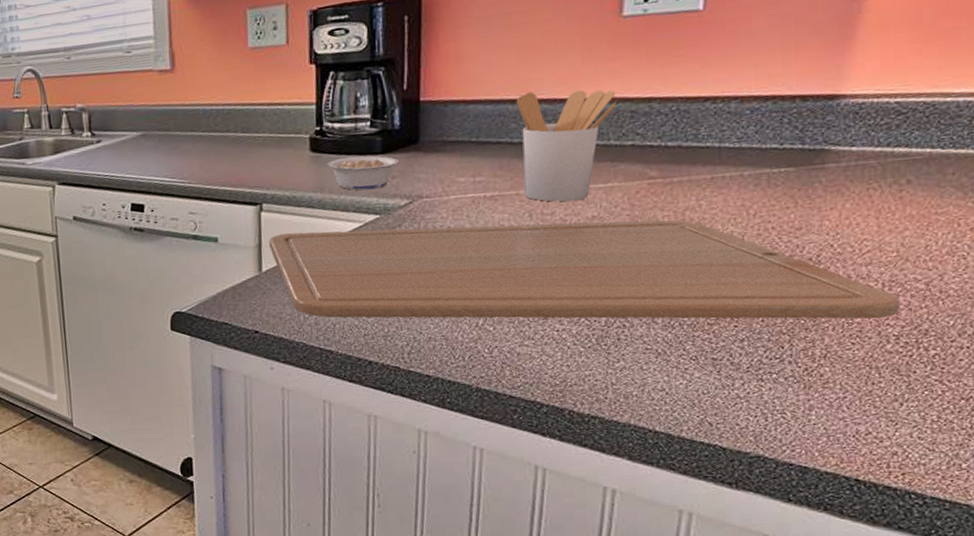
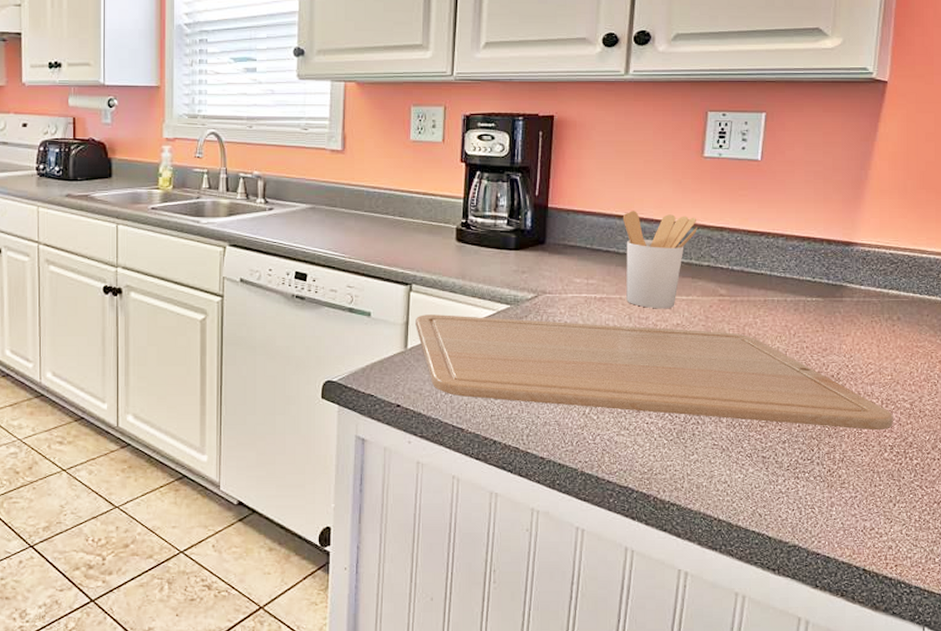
legume: present [326,155,398,191] -> none [469,249,528,281]

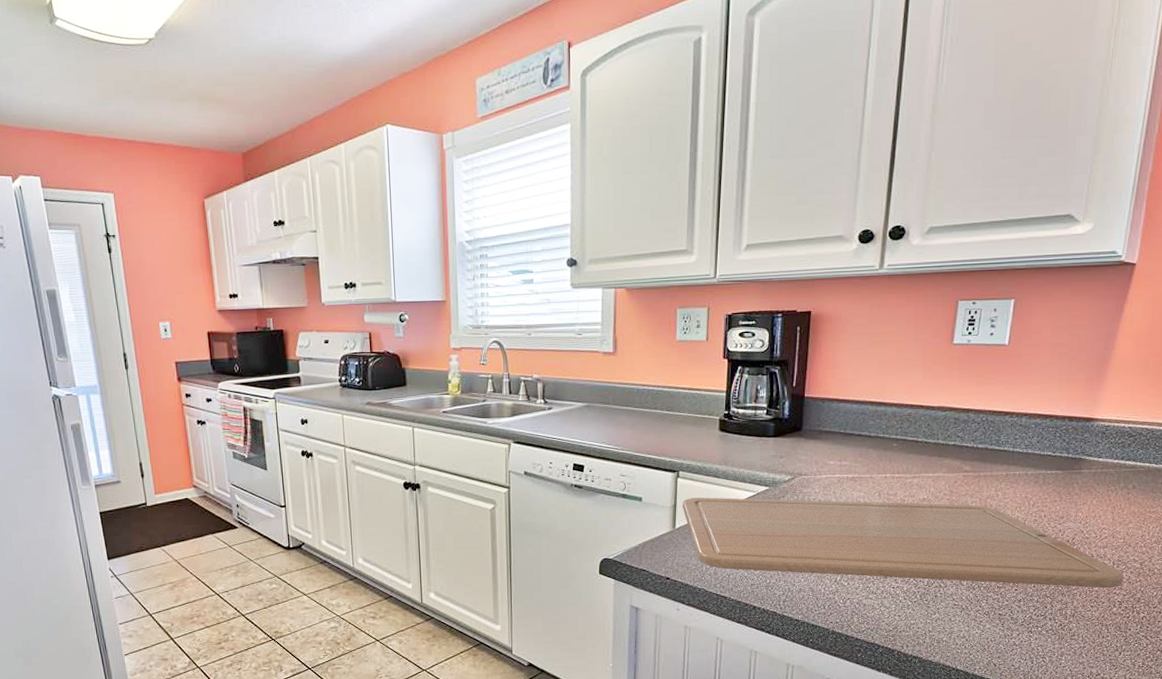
utensil holder: present [622,211,697,309] -> none [874,397,945,486]

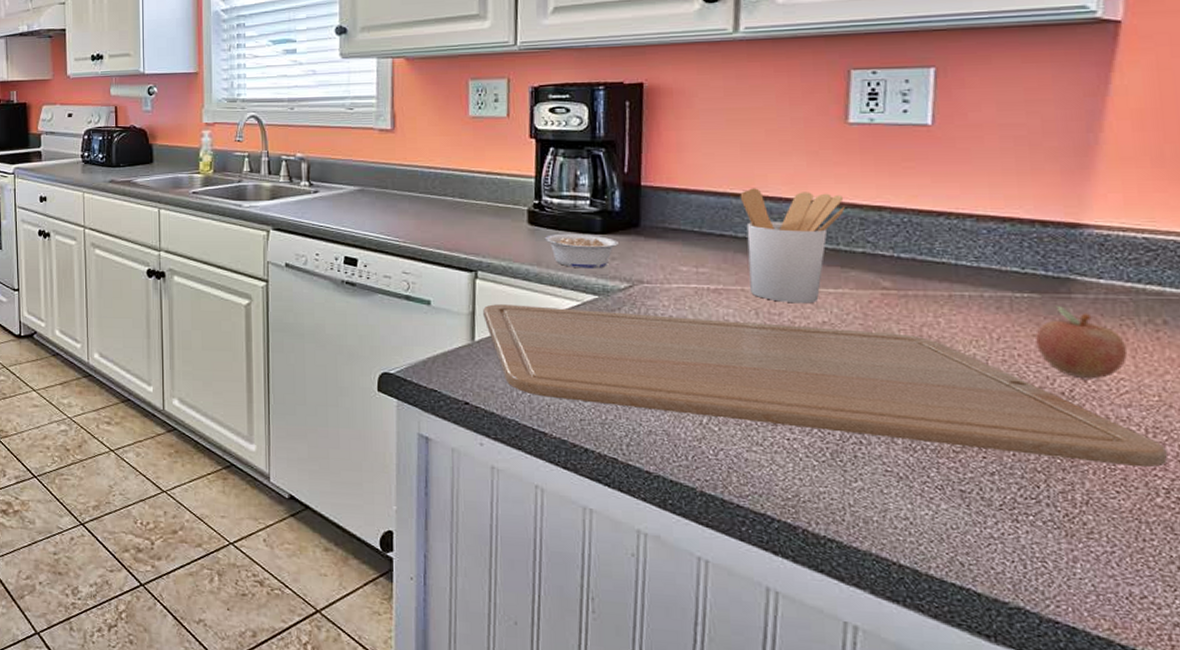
legume: none [731,437,786,466] -> present [544,233,618,269]
utensil holder: none [874,397,945,486] -> present [740,188,845,304]
fruit: none [1056,478,1110,530] -> present [1035,305,1128,379]

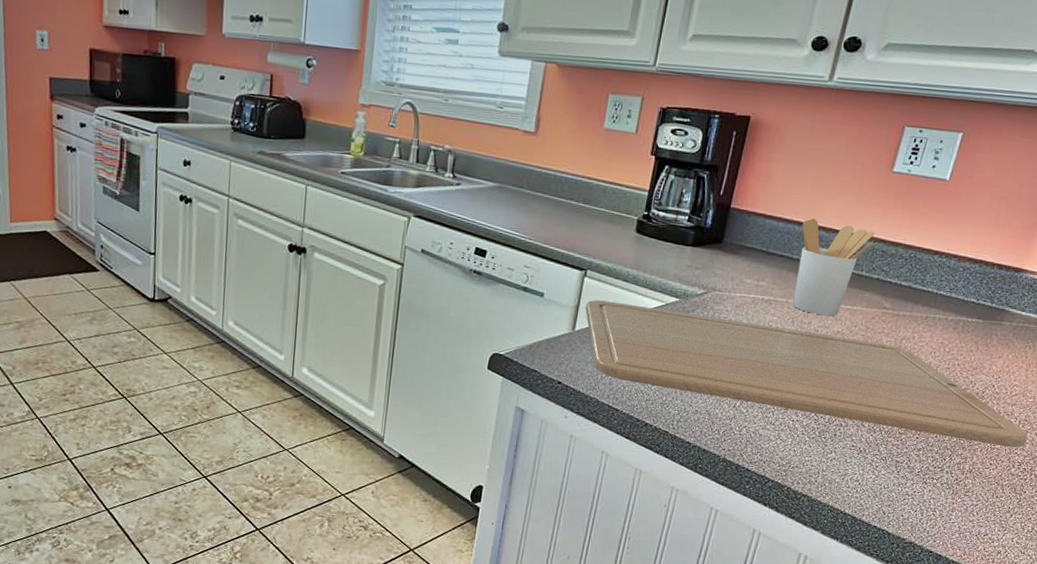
legume: present [544,233,618,269] -> none [646,243,703,276]
fruit: present [1035,305,1128,379] -> none [970,329,1025,385]

